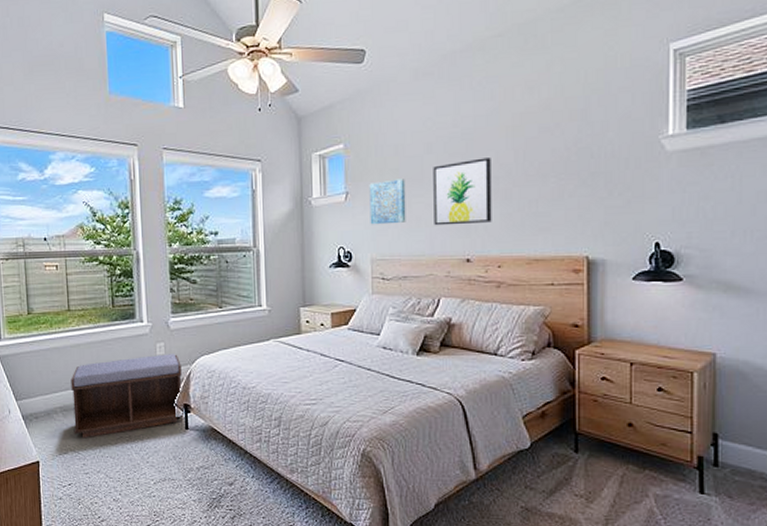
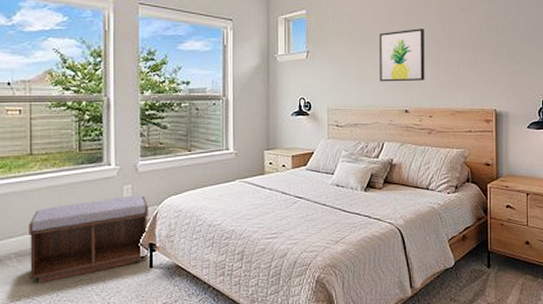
wall art: present [369,179,406,225] -> none [327,42,357,80]

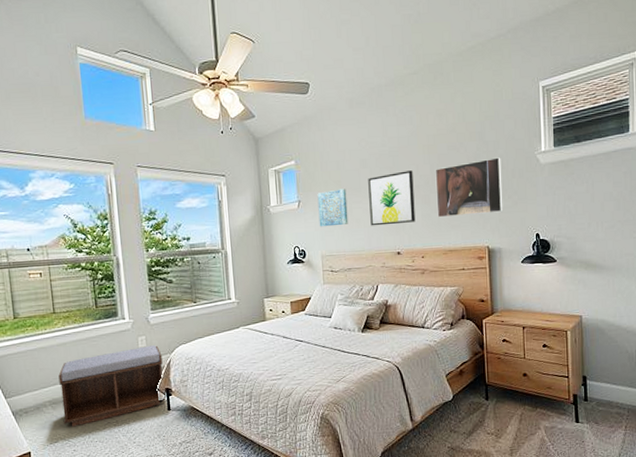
wall art: none [327,42,357,80] -> present [317,188,349,227]
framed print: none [446,22,512,78] -> present [435,157,503,218]

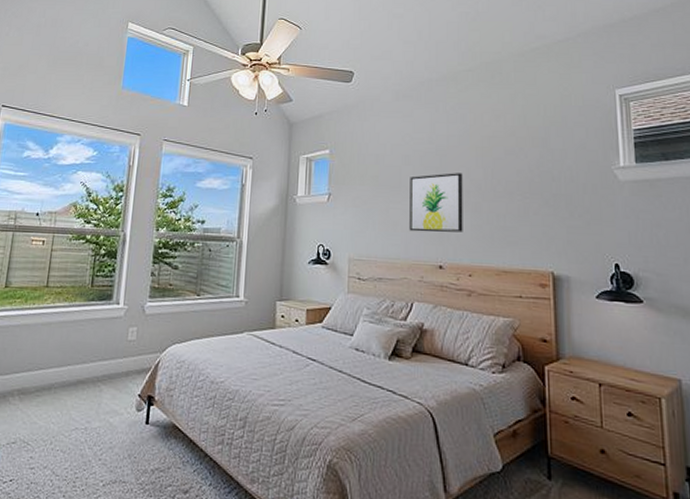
bench: present [58,345,166,427] -> none [27,339,151,427]
wall art: present [317,188,349,227] -> none [349,185,384,227]
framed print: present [435,157,503,218] -> none [489,168,572,233]

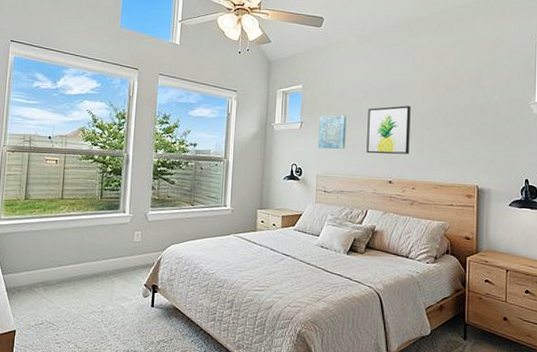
wall art: none [349,185,384,227] -> present [318,115,347,149]

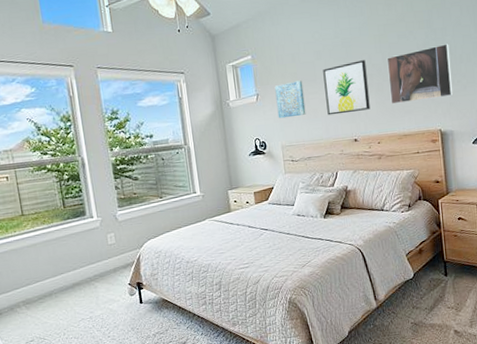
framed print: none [430,103,496,155] -> present [386,44,453,105]

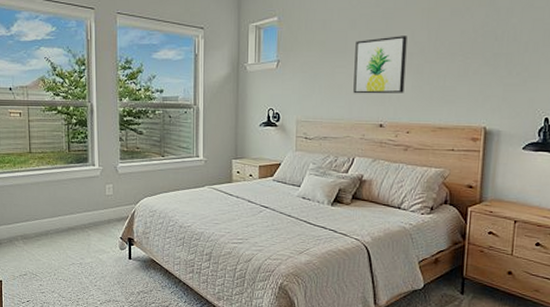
wall art: present [274,80,306,119] -> none [297,51,331,91]
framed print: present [386,44,453,105] -> none [429,27,514,91]

